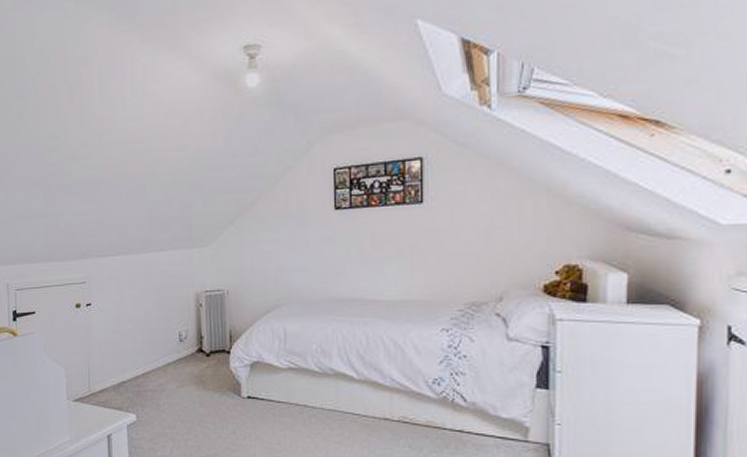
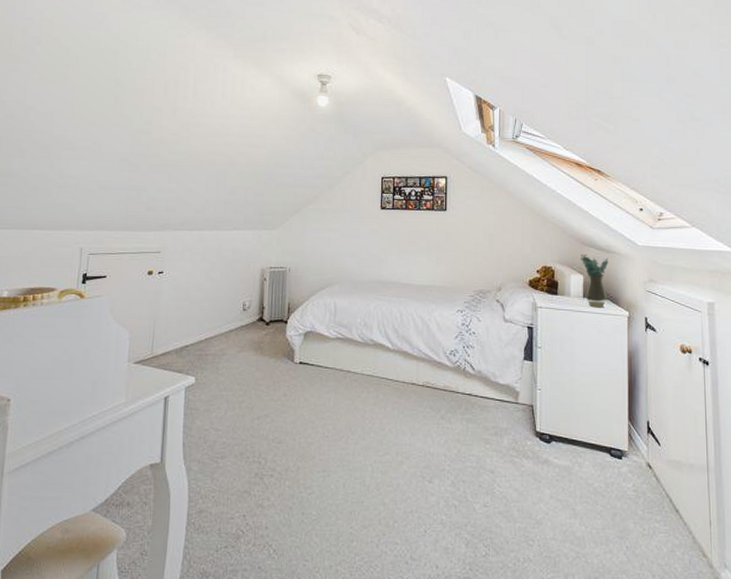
vase: none [624,244,670,317] -> present [581,254,609,308]

